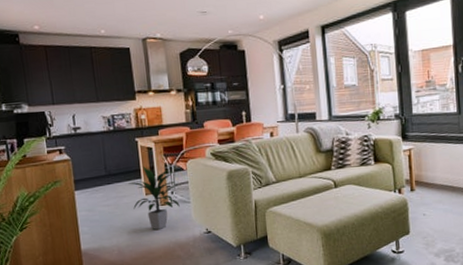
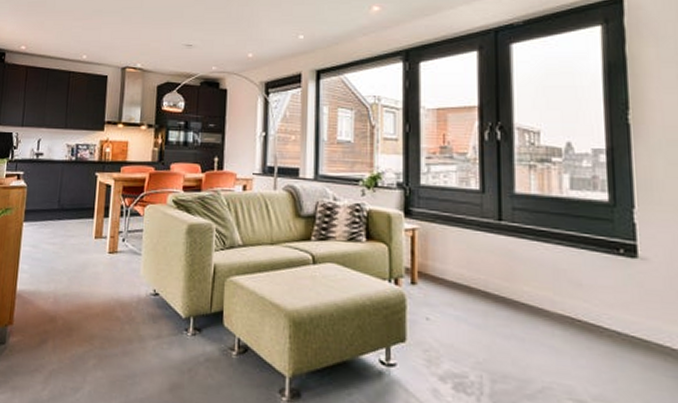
indoor plant: present [128,166,180,230] -> none [79,204,131,281]

